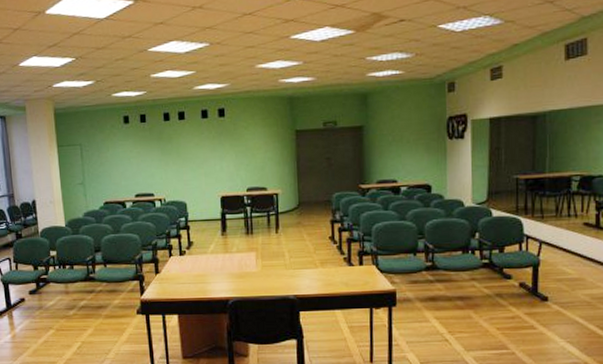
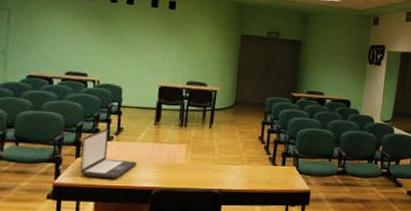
laptop: none [159,243,211,292] -> present [80,128,137,179]

